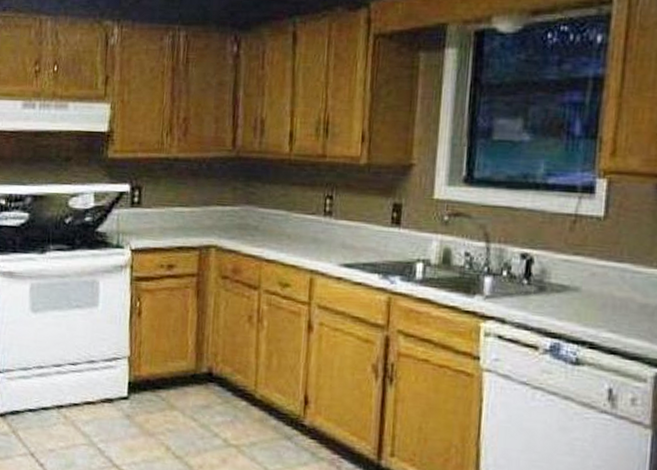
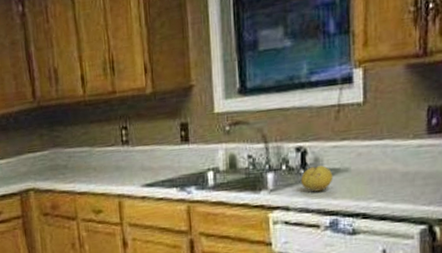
fruit: none [523,278,561,308] -> present [301,165,333,192]

